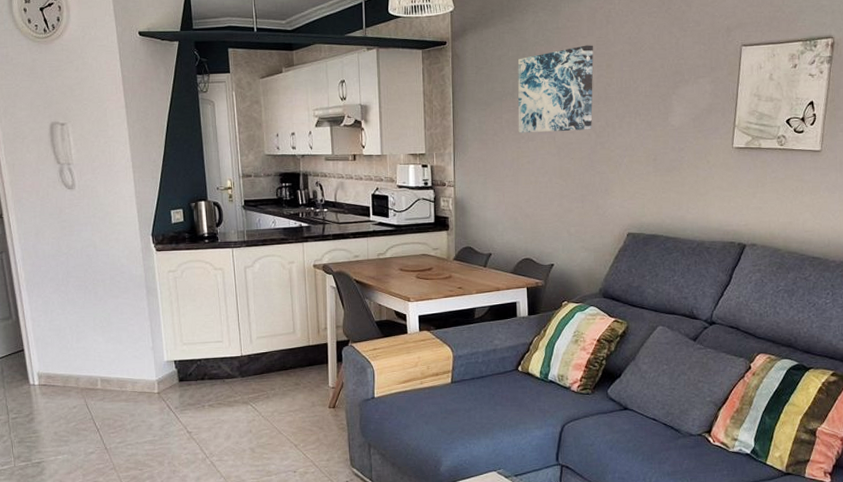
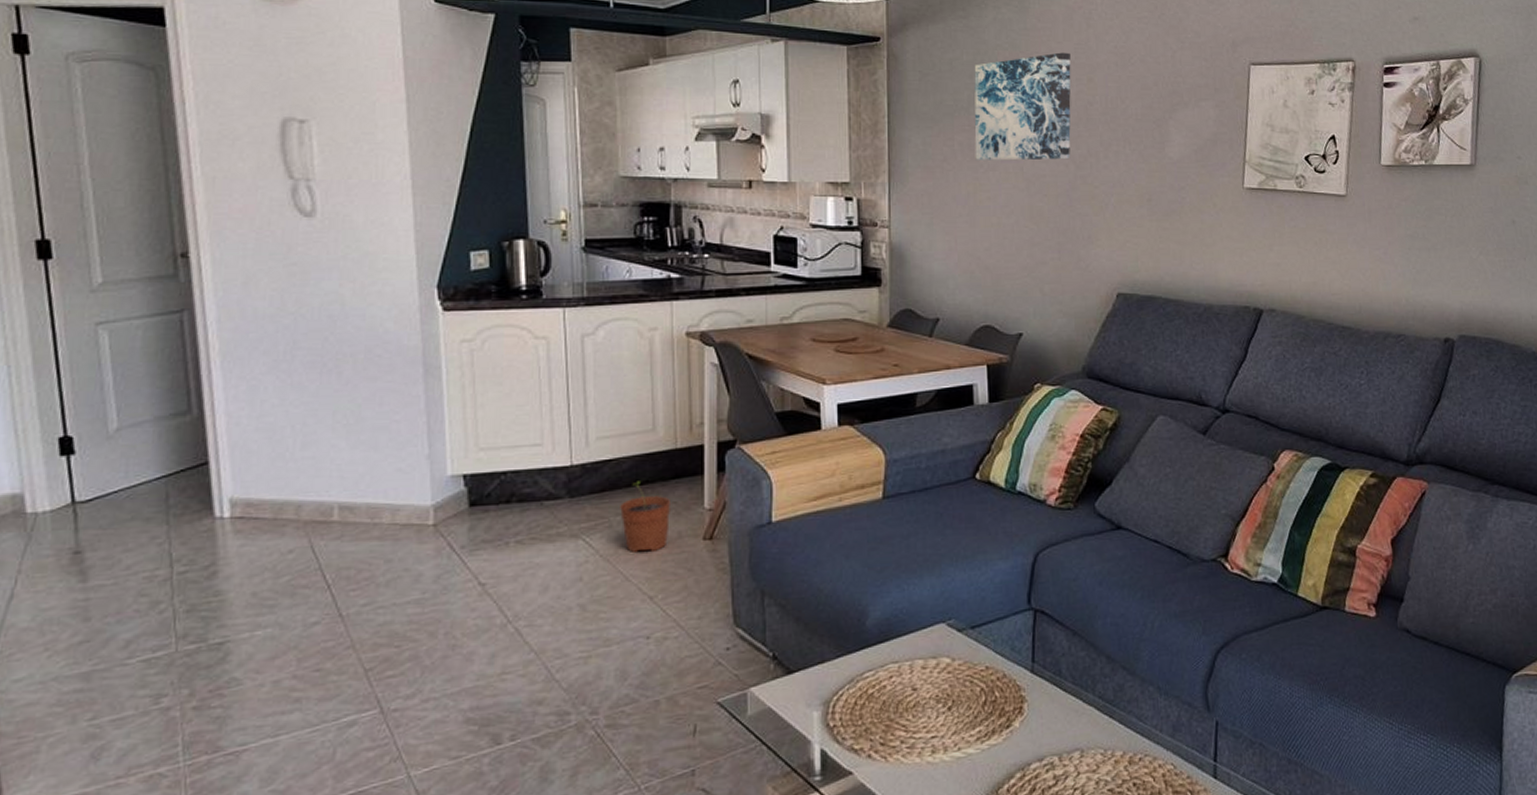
plant pot: none [274,367,307,415] -> present [620,481,670,552]

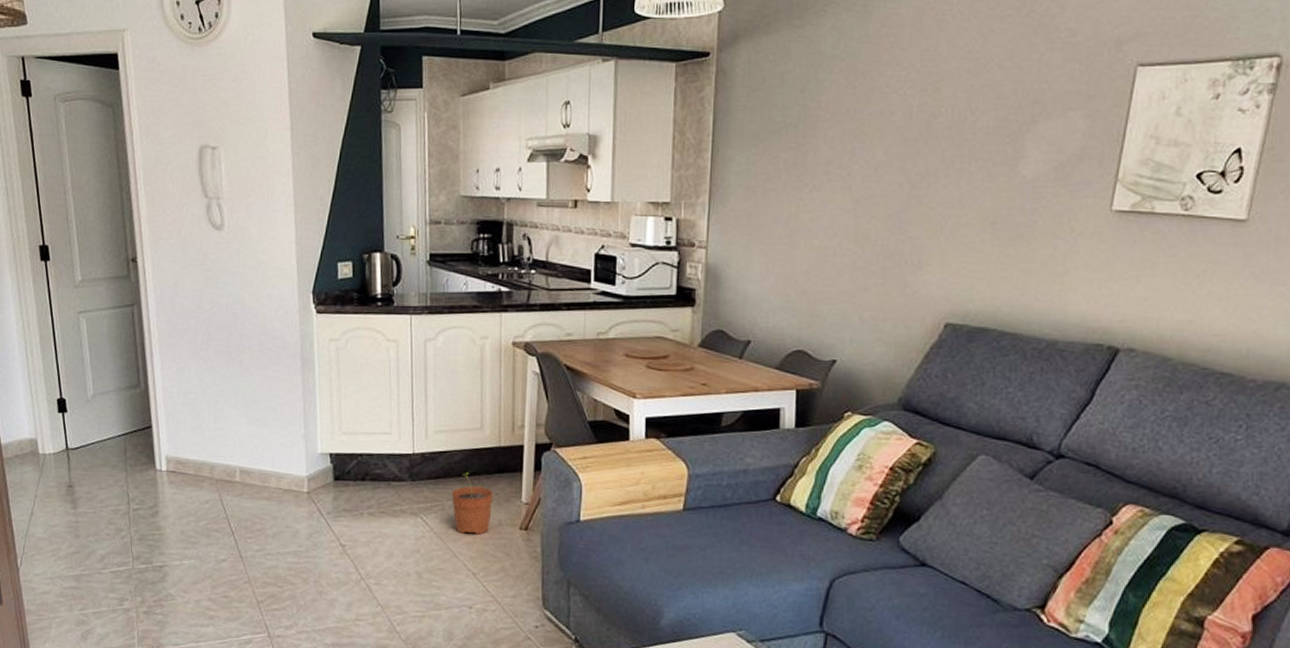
wall art: present [974,52,1072,161] -> none [800,60,916,180]

